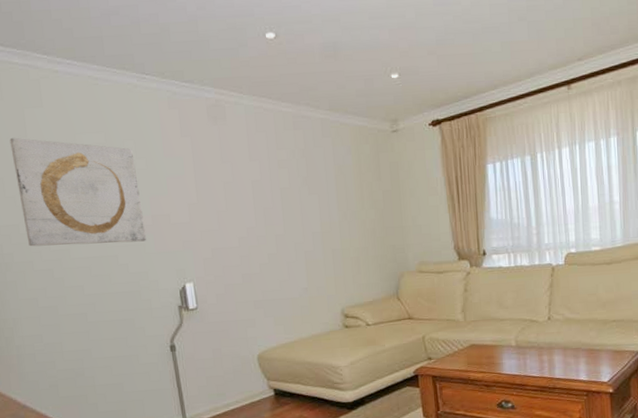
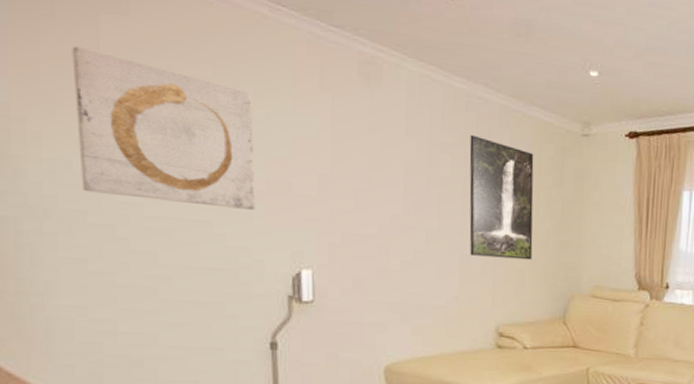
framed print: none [300,149,364,252] -> present [469,134,534,260]

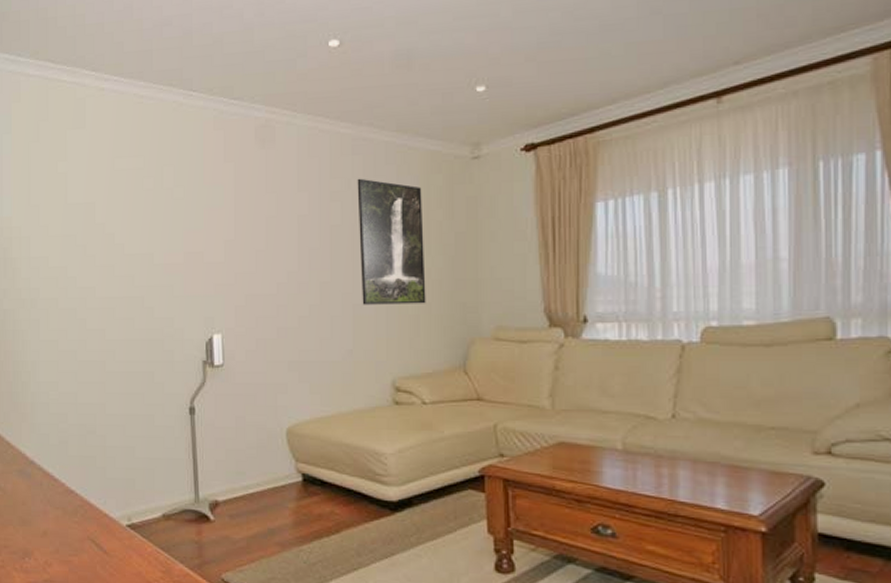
wall art: present [72,46,256,210] -> none [50,161,176,283]

